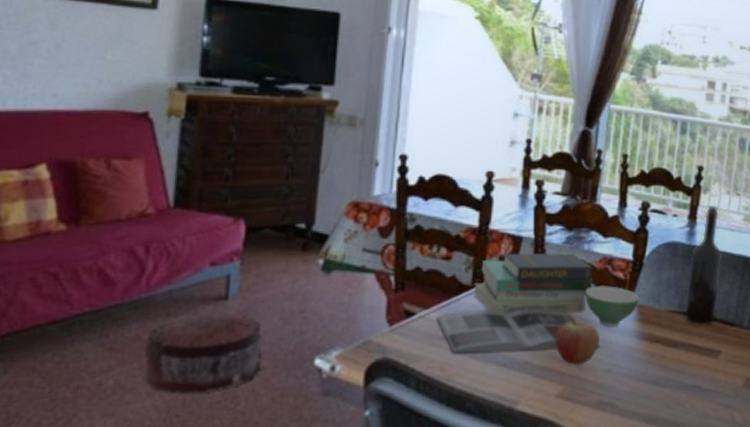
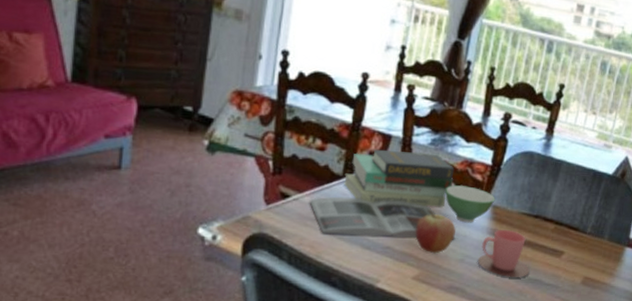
pouf: present [144,311,263,393] -> none [45,178,152,249]
cup: none [628,331,685,386] -> present [478,229,530,278]
wine bottle: present [685,206,722,325] -> none [534,121,575,228]

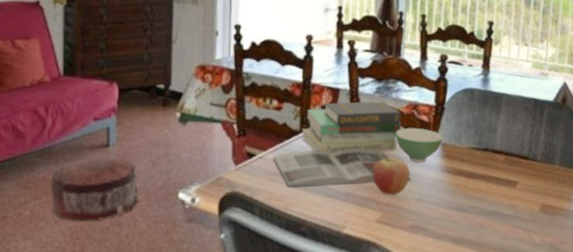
pouf: none [45,178,152,249] -> present [50,157,139,221]
cup: present [478,229,530,278] -> none [436,165,487,212]

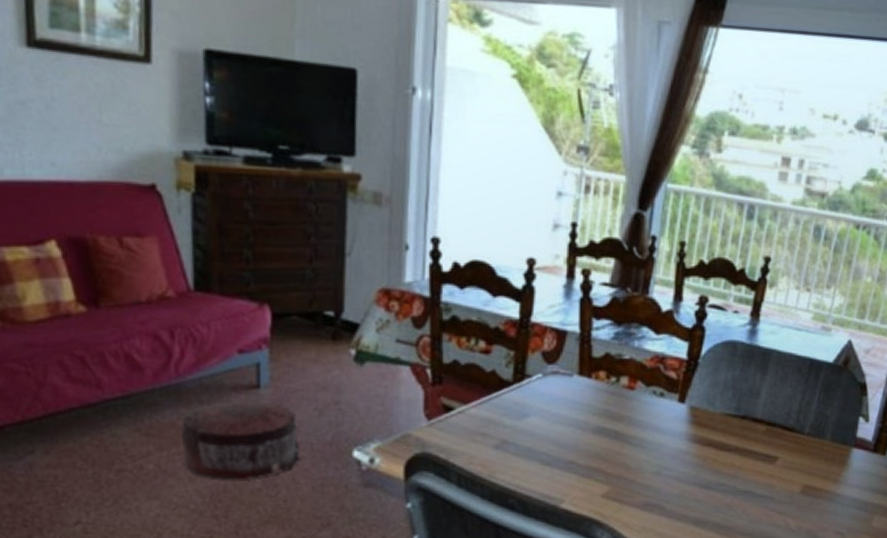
magazine: present [273,148,411,187] -> none [476,406,650,451]
books: present [301,101,402,154] -> none [513,348,644,413]
fruit: present [373,154,410,196] -> none [602,415,649,467]
bowl: present [394,128,444,163] -> none [633,386,694,429]

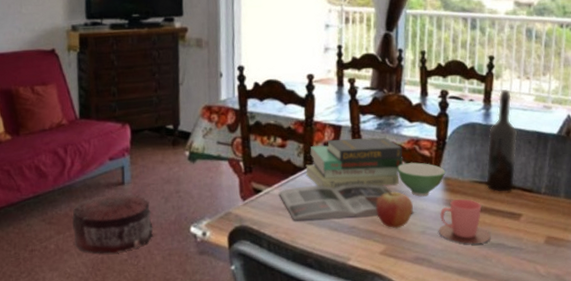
magazine: none [476,406,650,451] -> present [278,183,414,221]
books: none [513,348,644,413] -> present [305,137,404,189]
fruit: none [602,415,649,467] -> present [376,188,413,229]
bowl: none [633,386,694,429] -> present [396,162,446,197]
cup: none [677,434,739,491] -> present [439,198,491,244]
wine bottle: none [741,302,786,429] -> present [486,89,517,192]

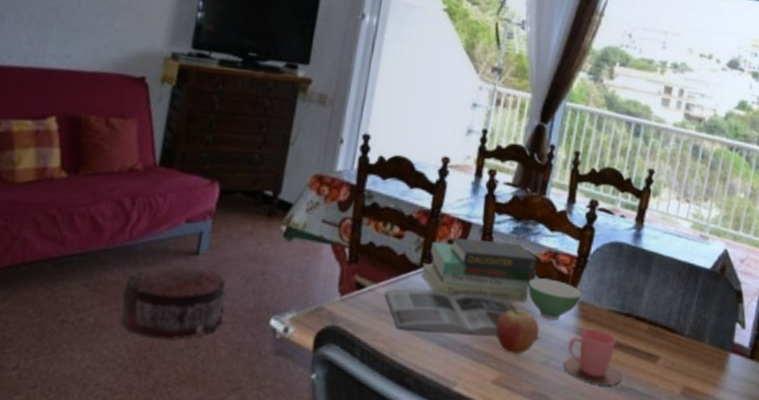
wine bottle: present [486,89,517,192] -> none [625,210,667,328]

